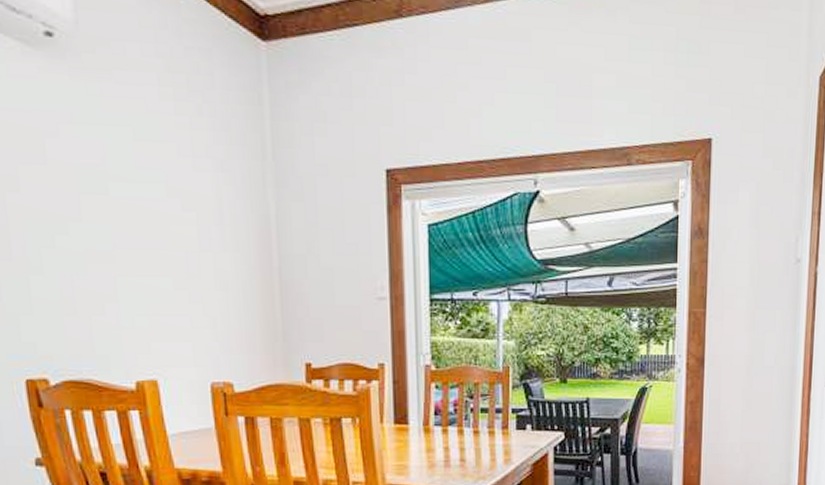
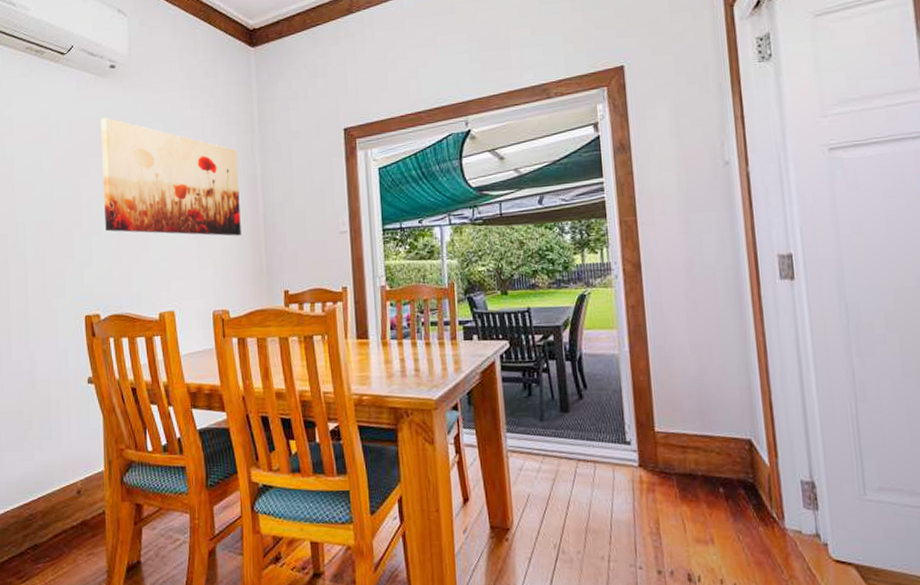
wall art: none [32,109,249,292] -> present [100,118,241,236]

